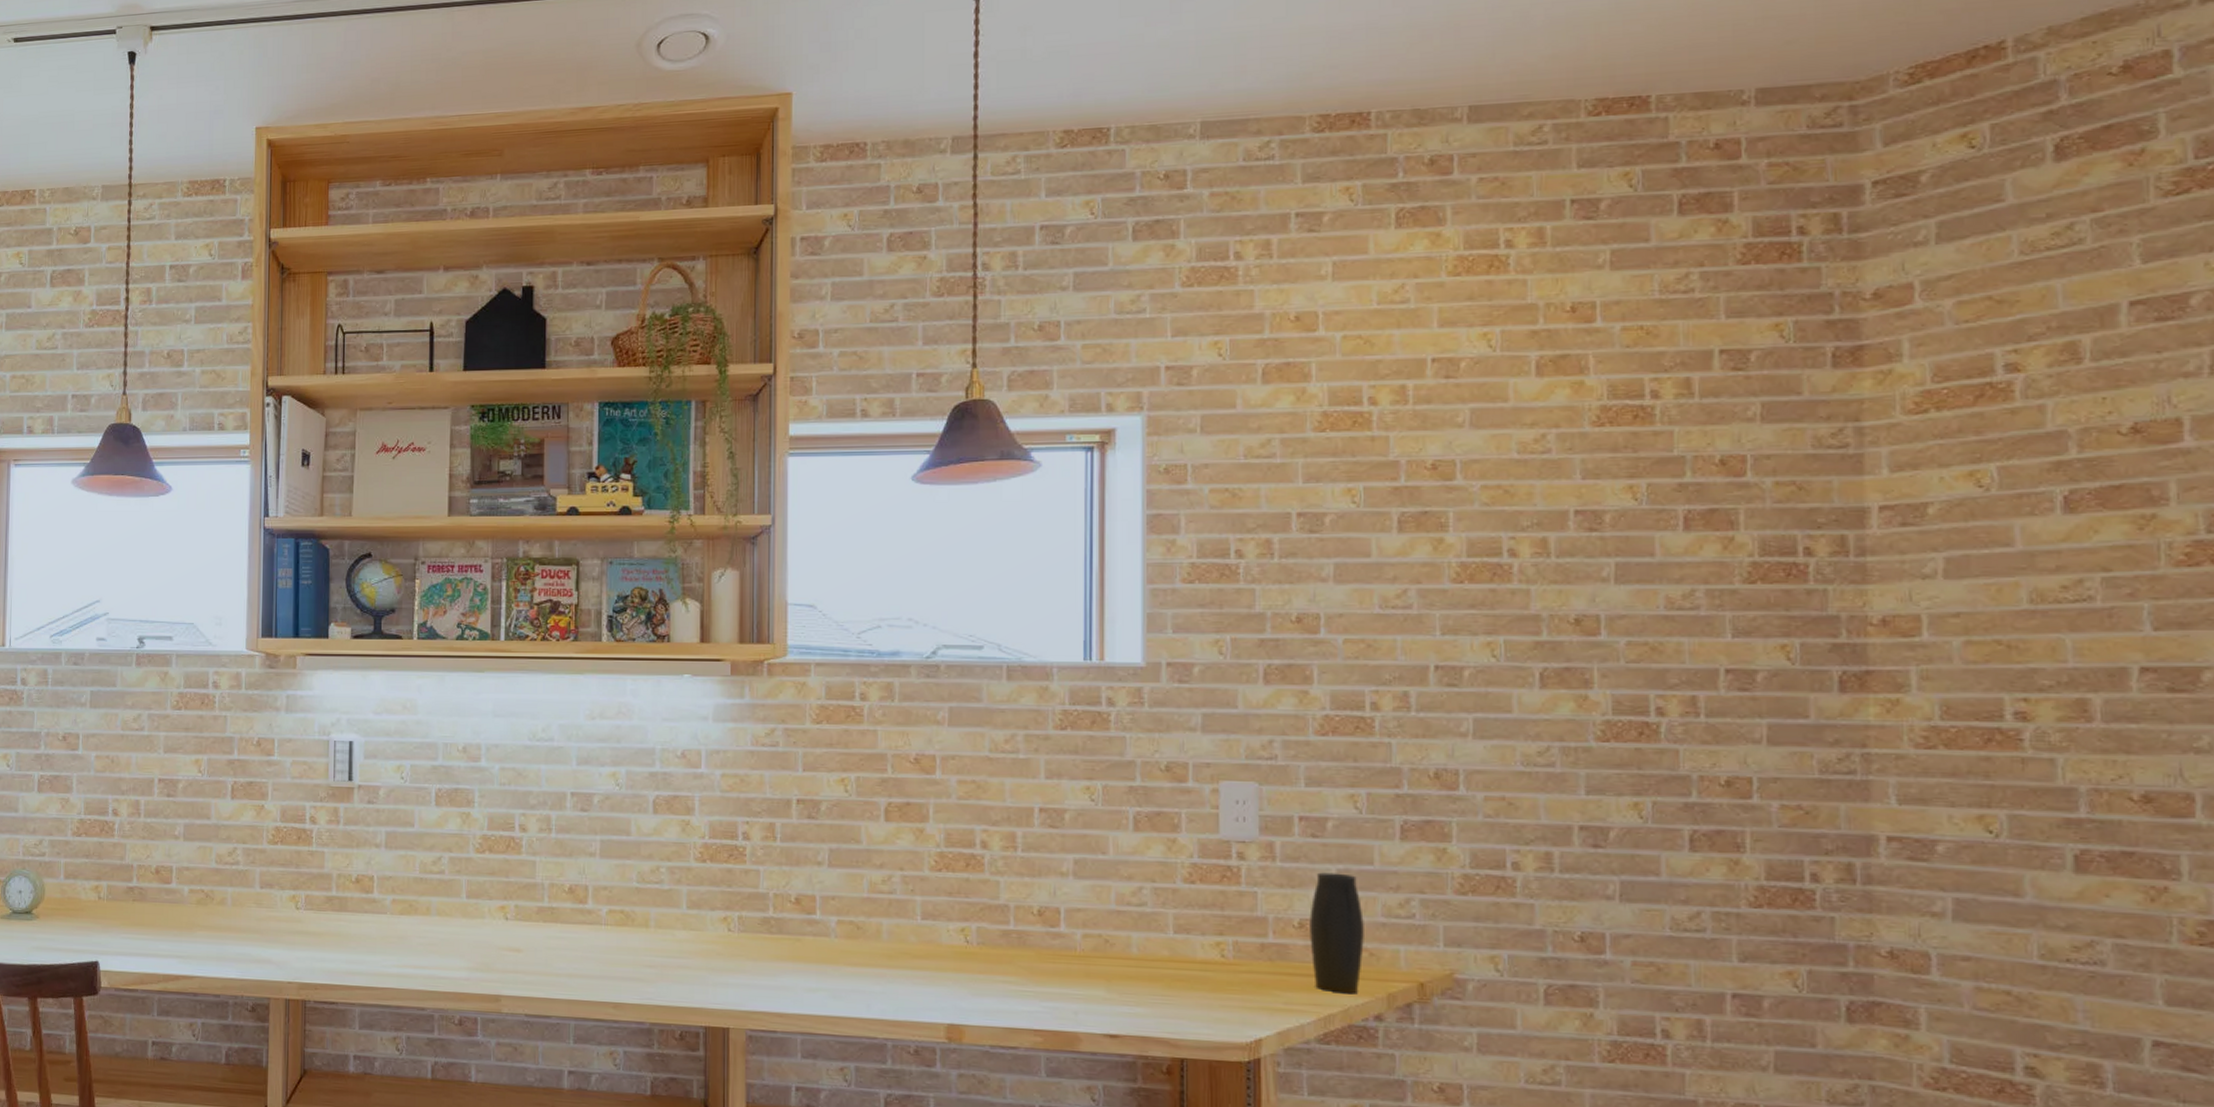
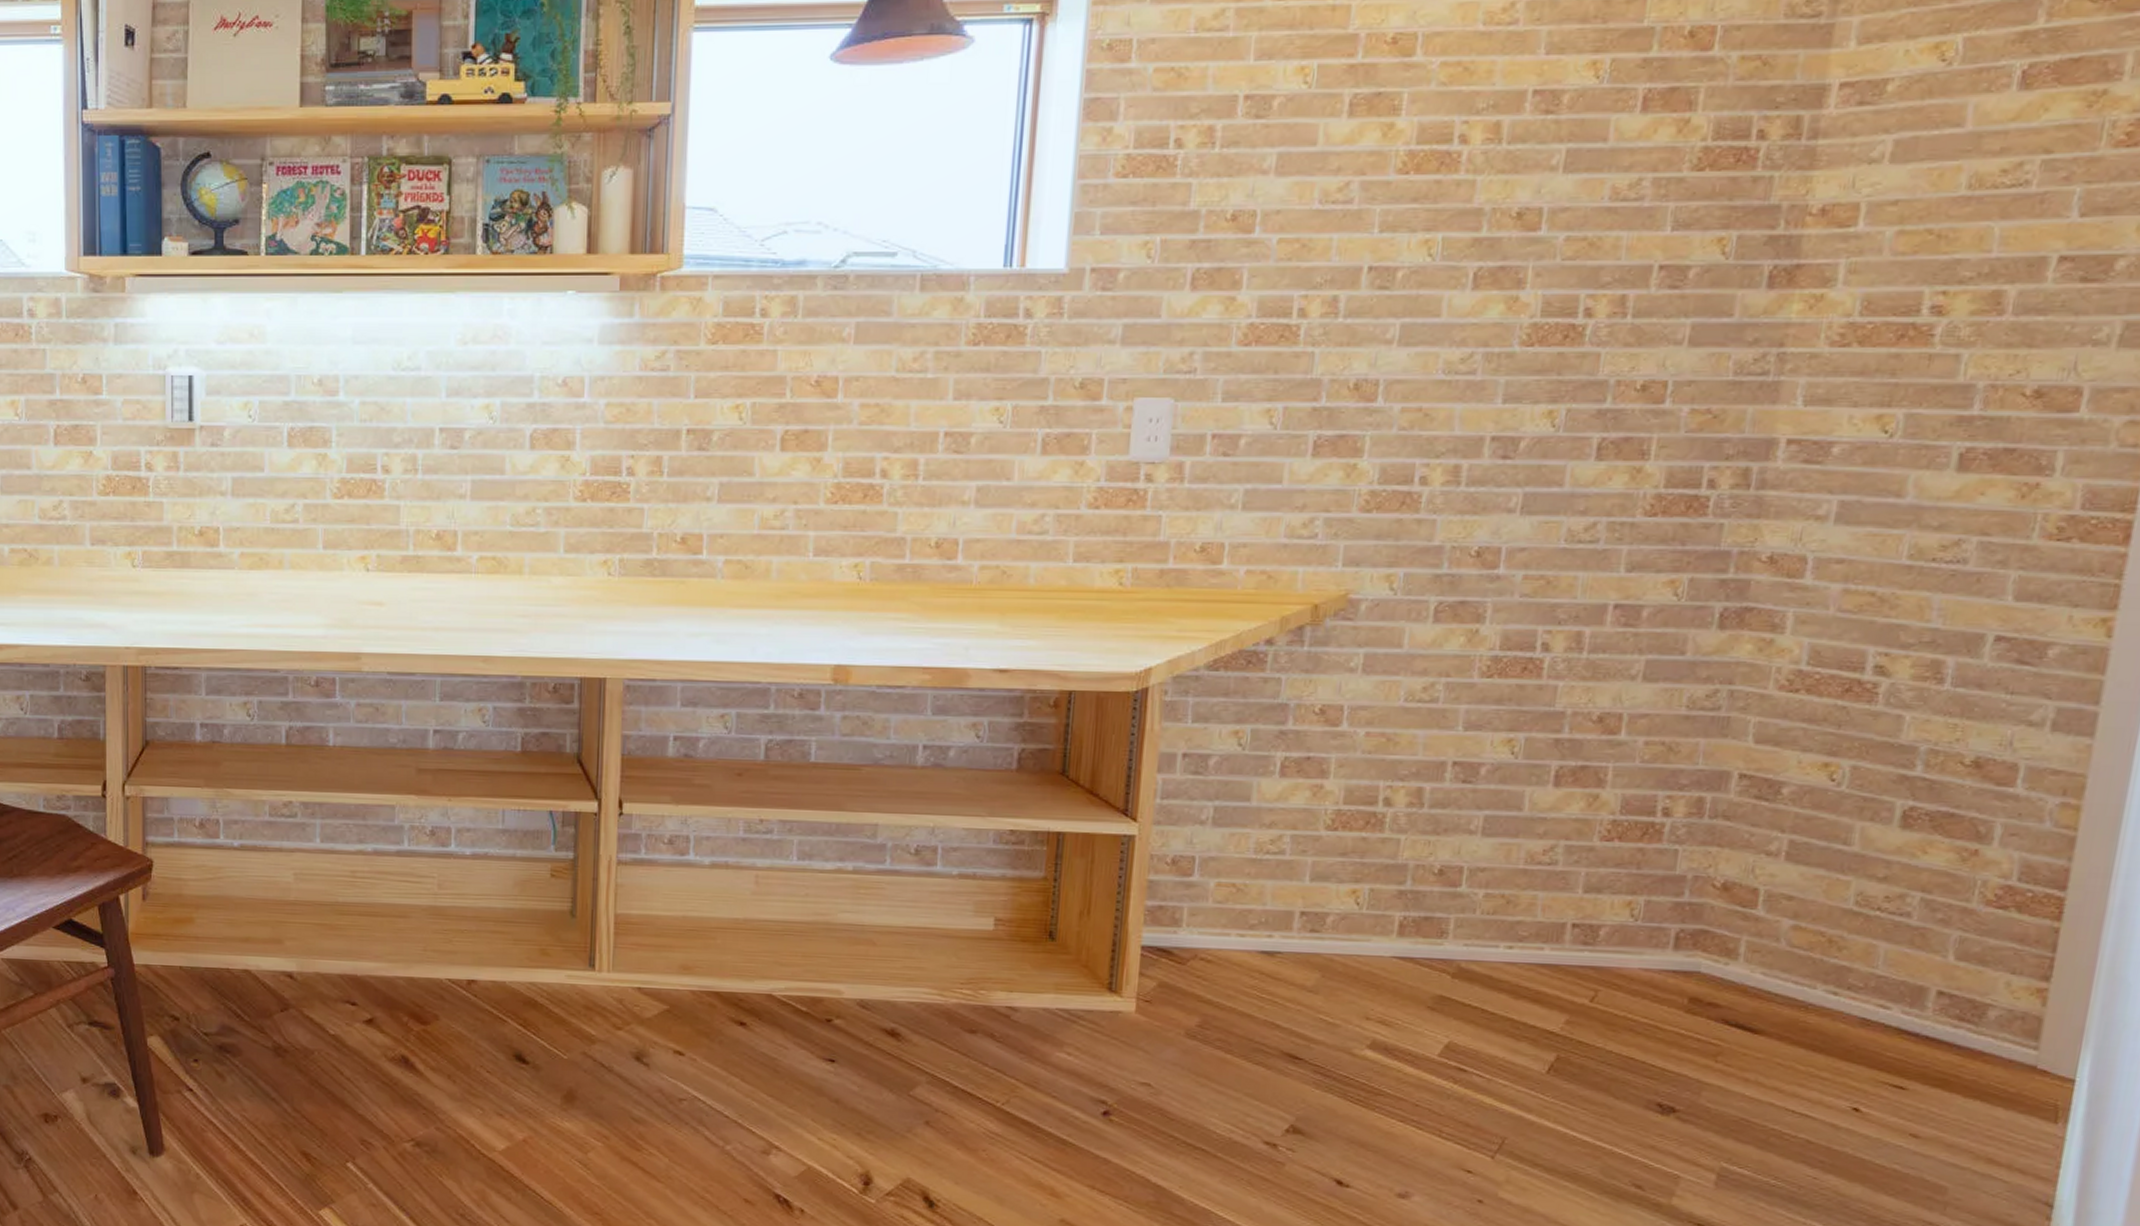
vase: present [1309,872,1364,994] -> none [1209,493,1267,619]

